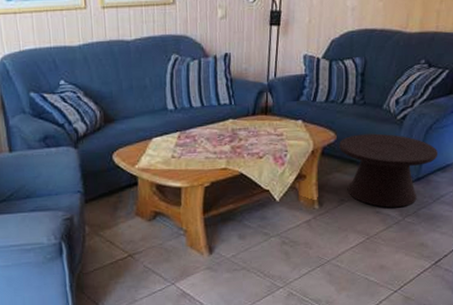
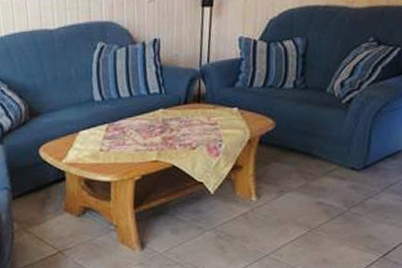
side table: present [339,133,439,208] -> none [278,119,388,199]

